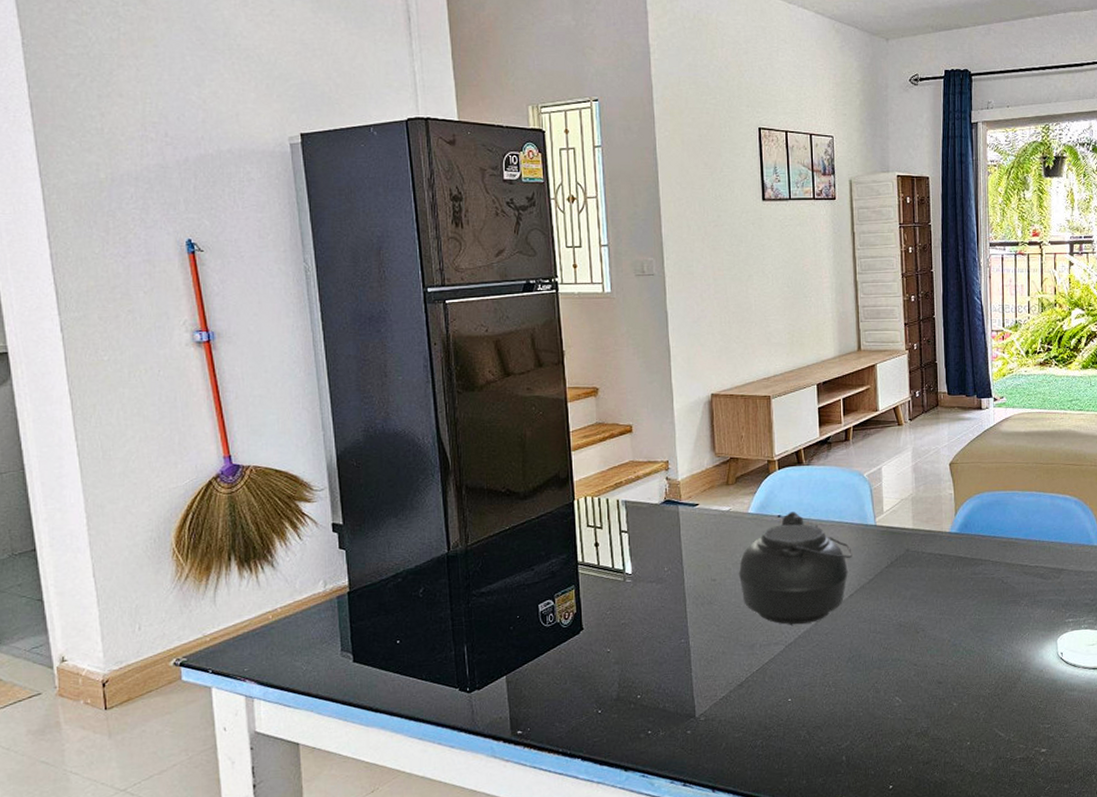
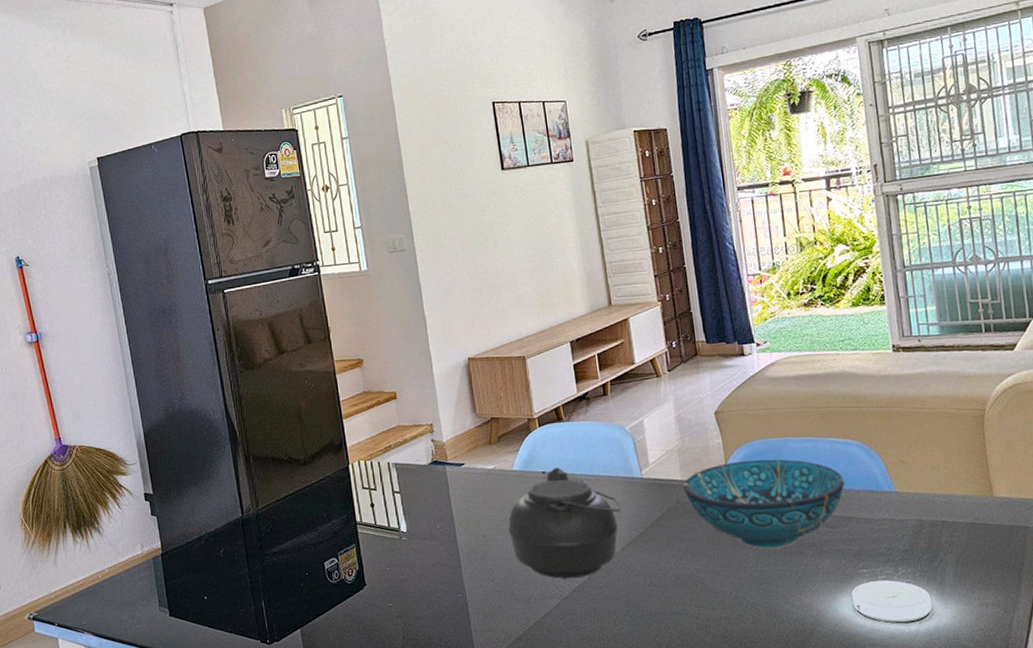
decorative bowl: none [914,511,1061,598] -> present [683,459,845,549]

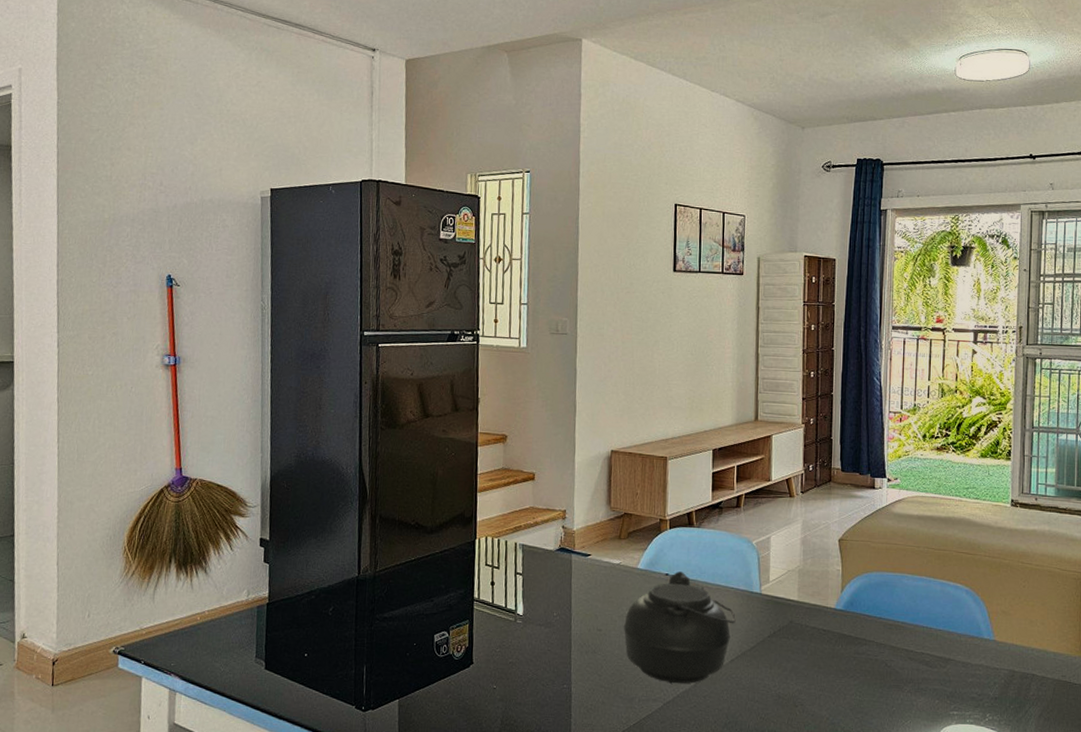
decorative bowl: present [683,459,845,549] -> none [798,590,949,680]

